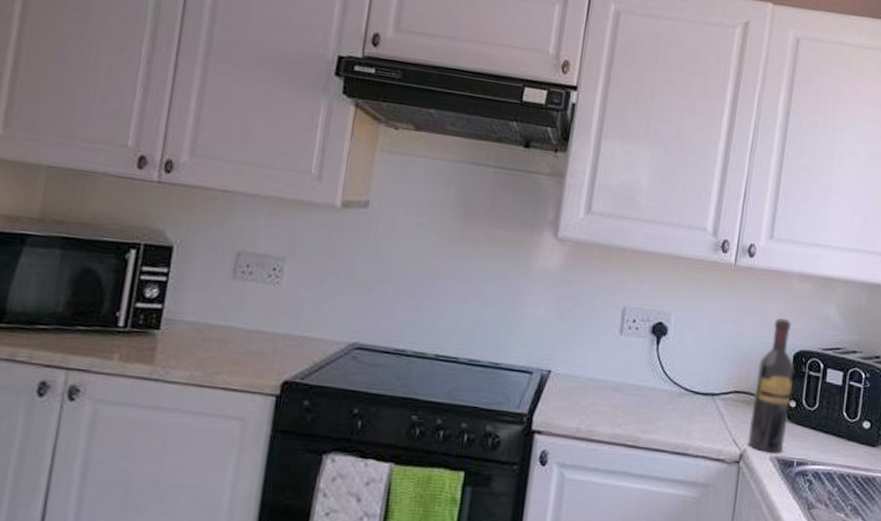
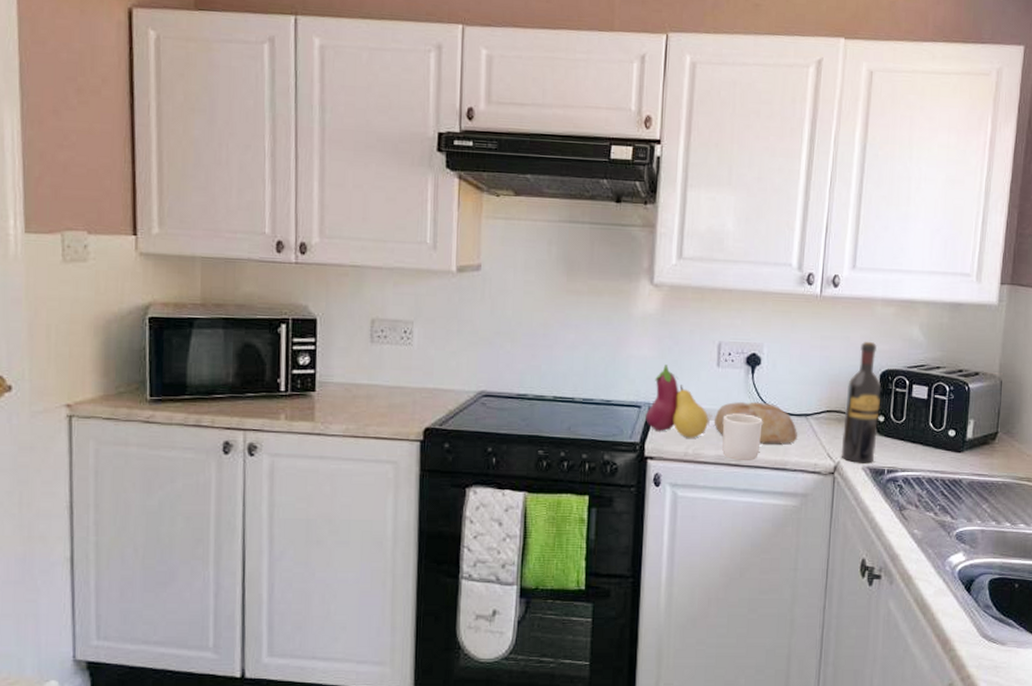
fruit: none [536,328,611,413] -> present [646,365,713,438]
bread: none [611,374,702,425] -> present [713,401,797,444]
mug: none [618,387,665,443] -> present [722,414,763,462]

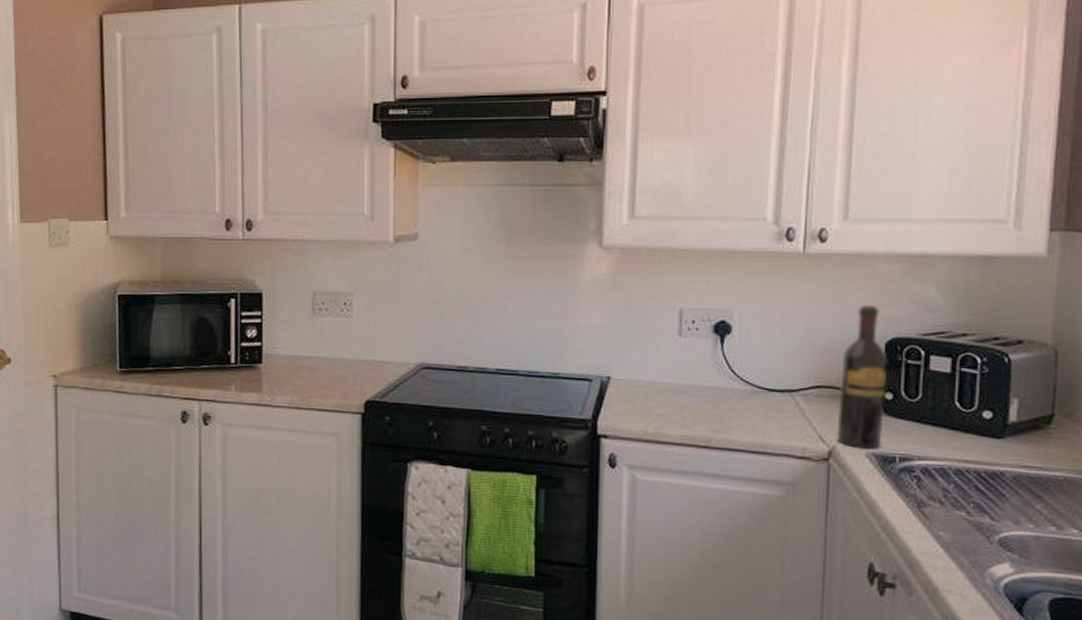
fruit: present [646,365,713,438] -> none [597,334,675,416]
bread: present [713,401,797,444] -> none [676,375,780,424]
mug: present [722,414,763,462] -> none [688,388,736,443]

